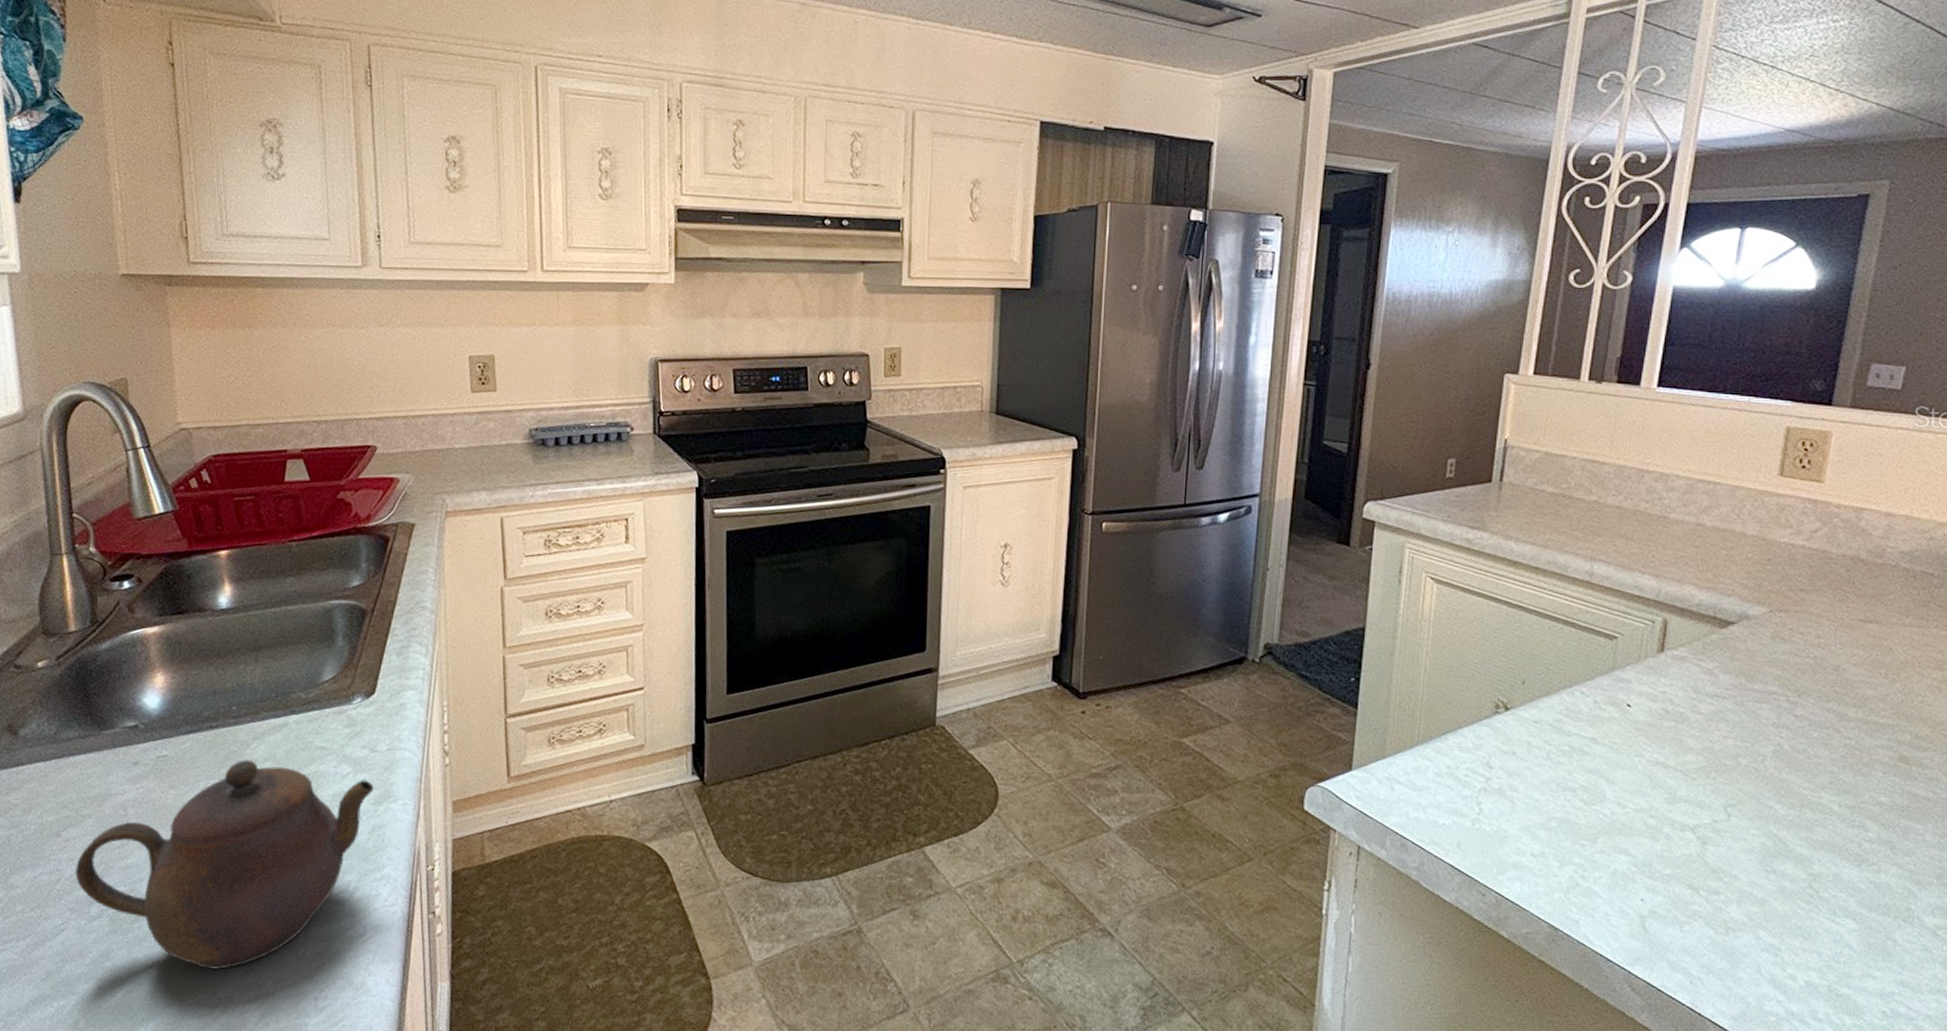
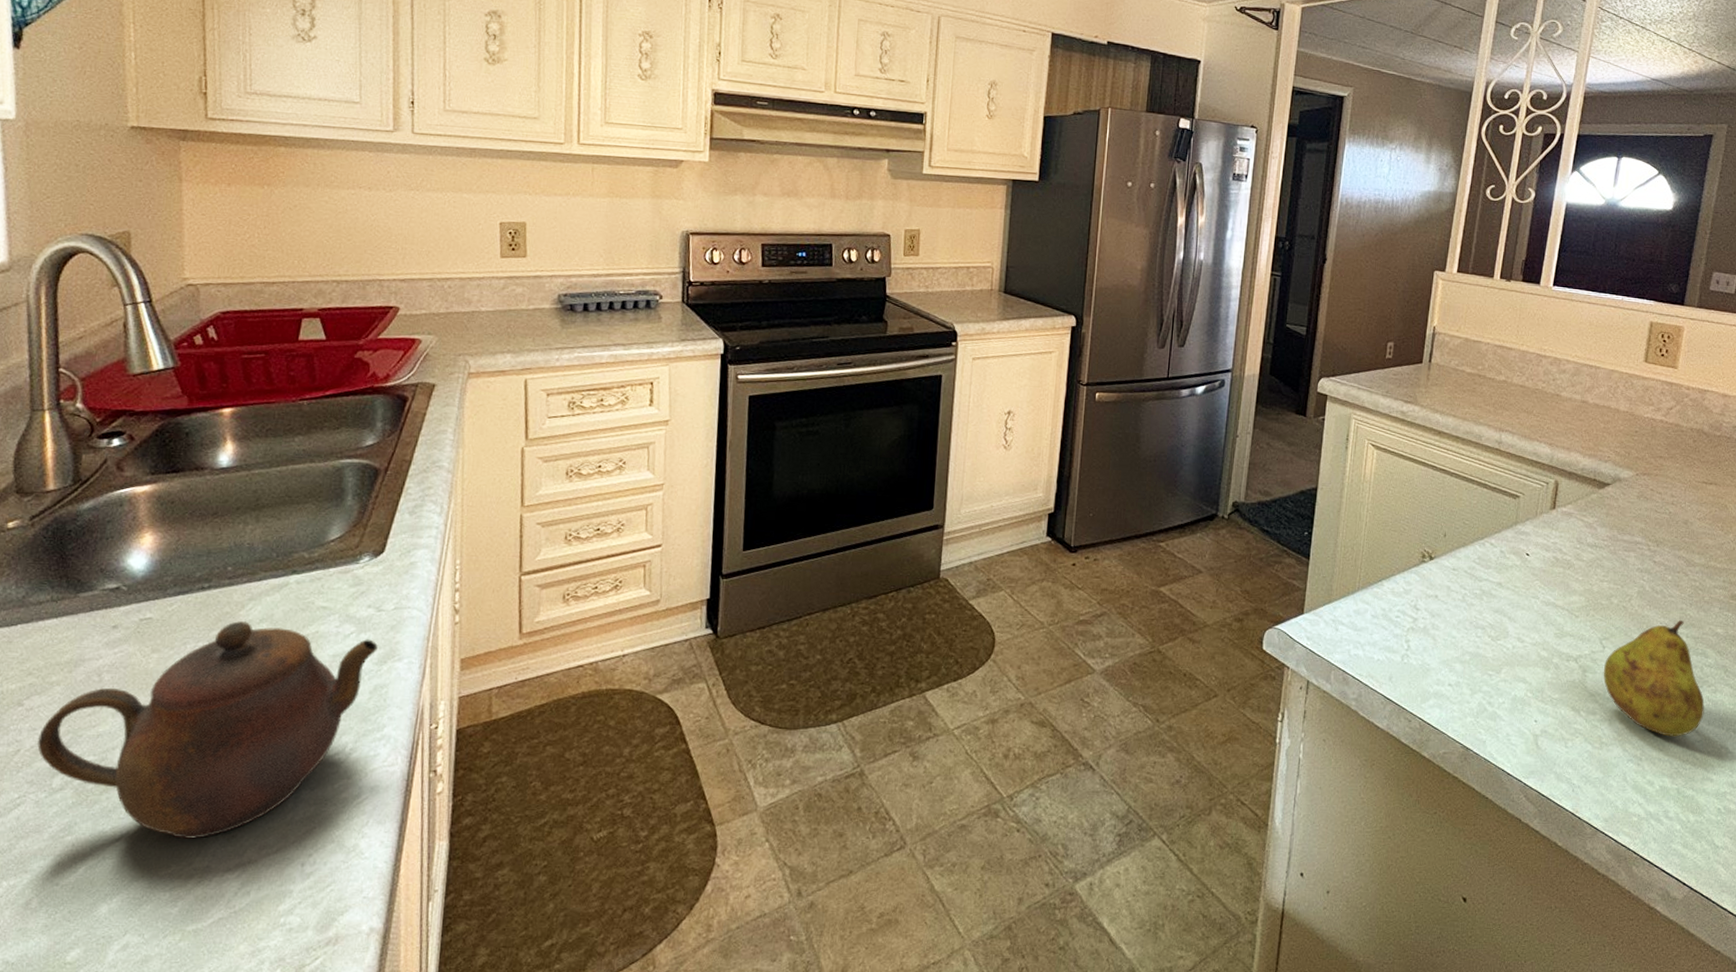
fruit: none [1728,785,1864,924] -> present [1603,619,1705,737]

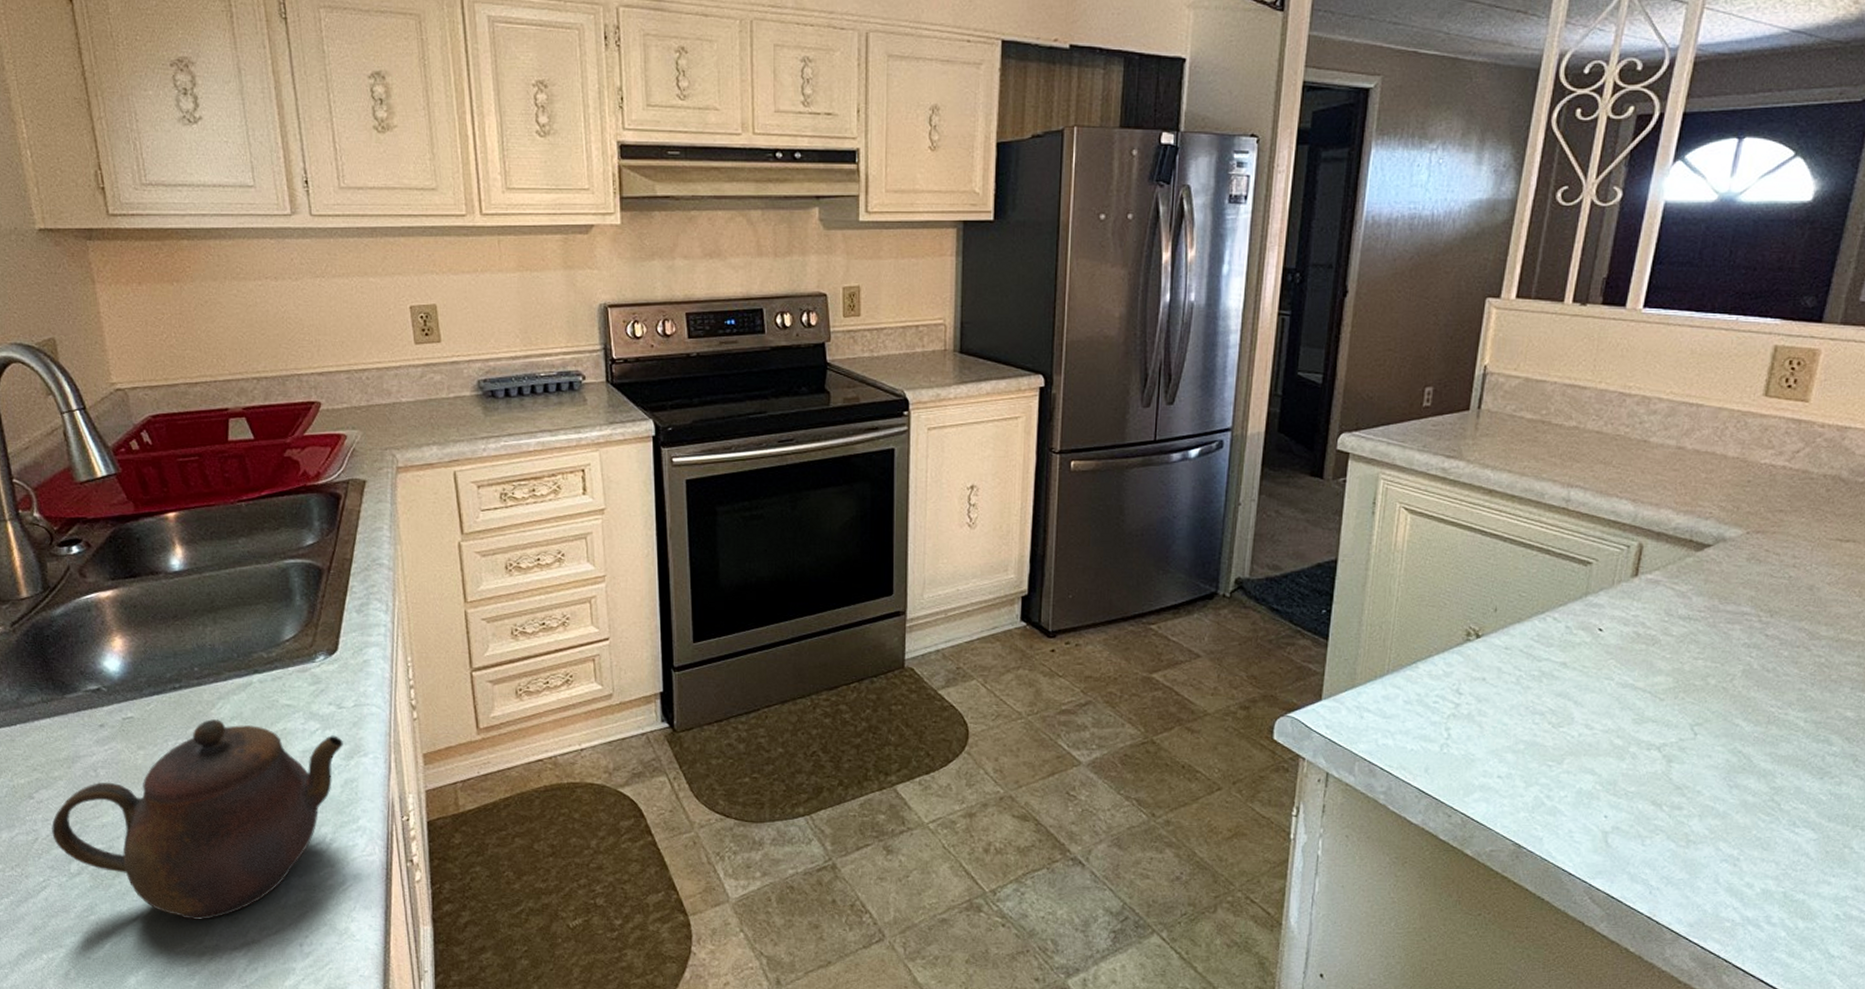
fruit: present [1603,619,1705,737] -> none [1693,702,1825,835]

